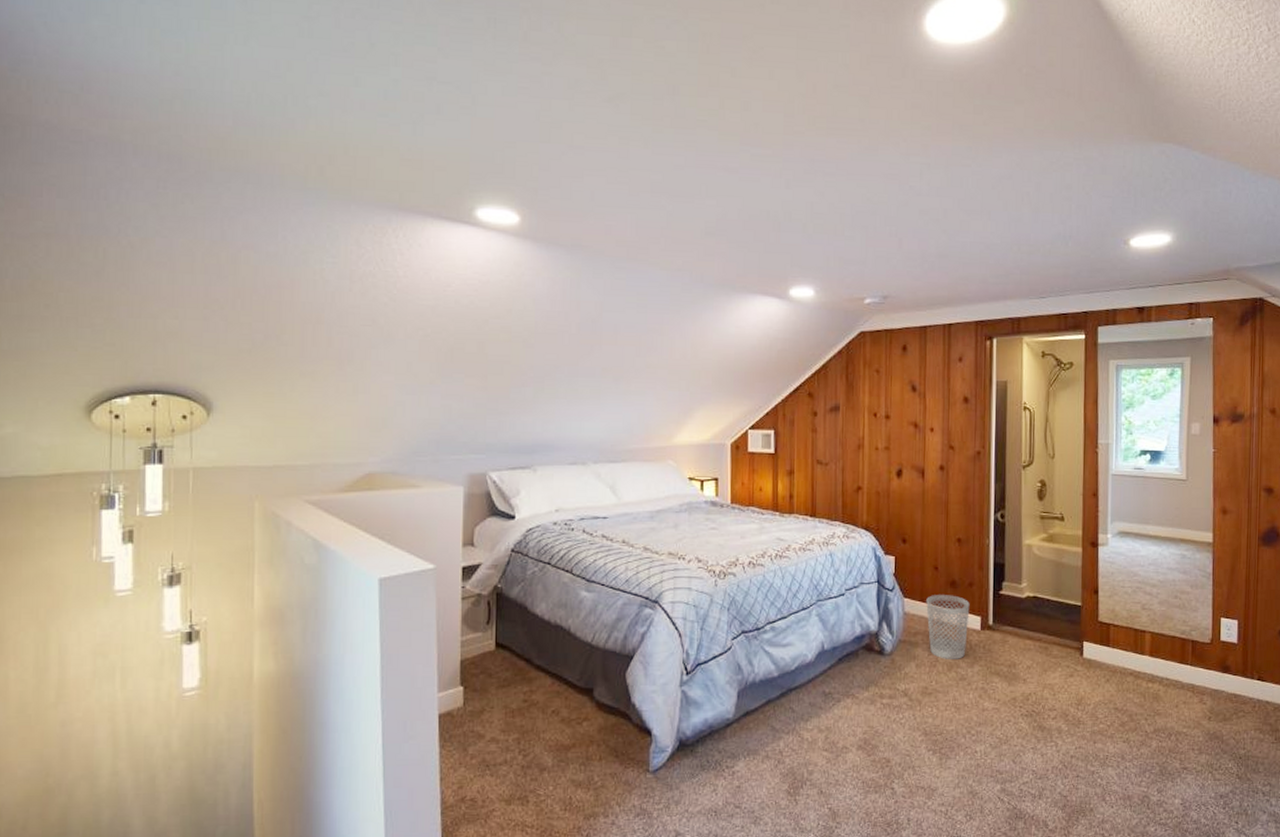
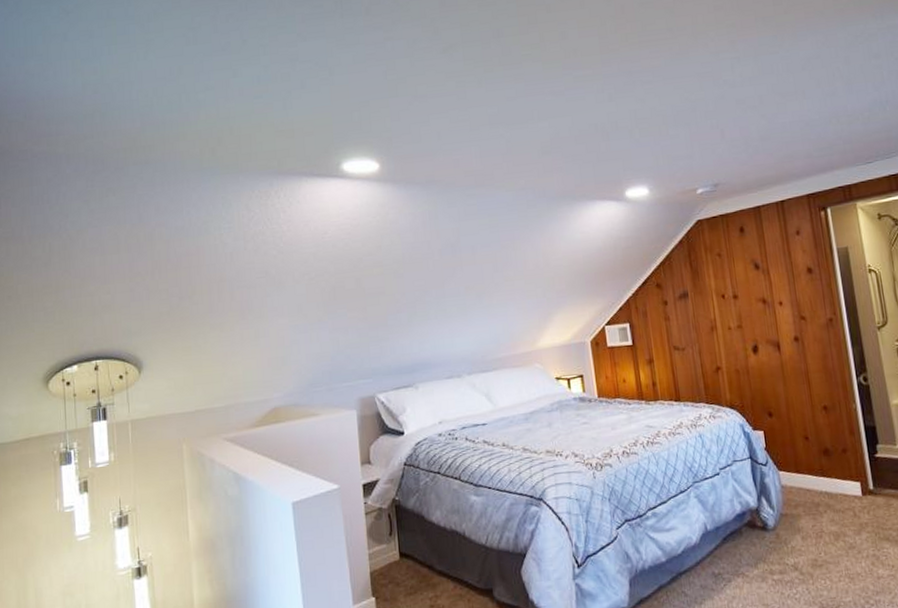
wastebasket: present [926,595,970,659] -> none [801,463,851,529]

